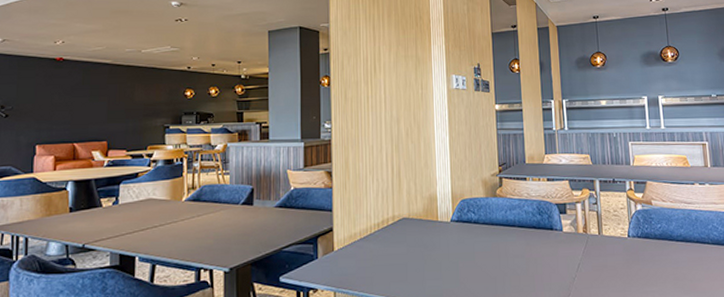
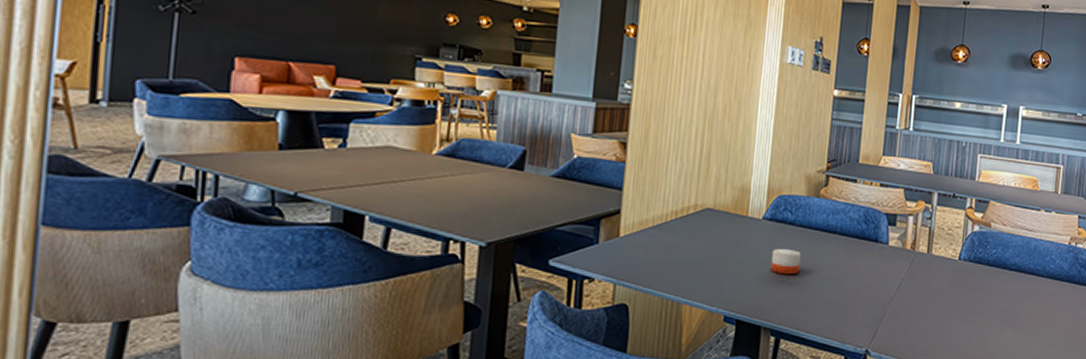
candle: none [463,244,489,267] -> present [770,248,801,274]

